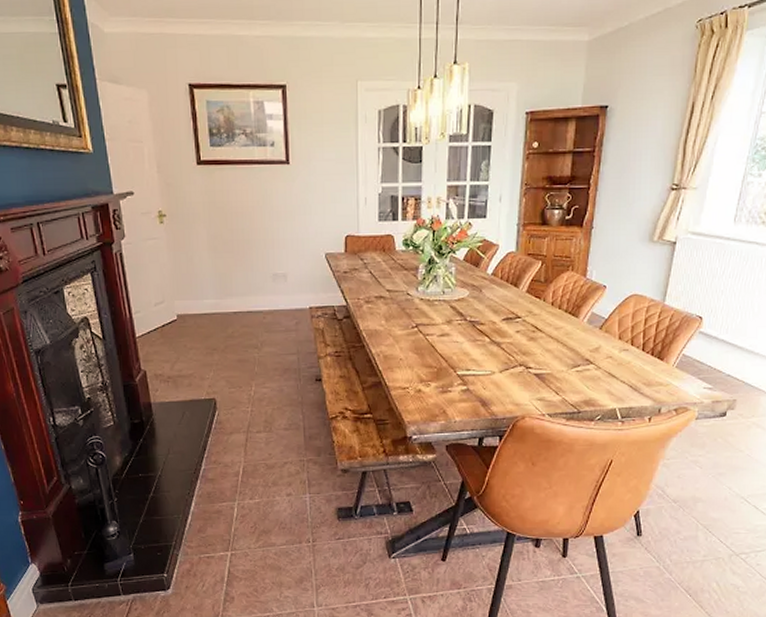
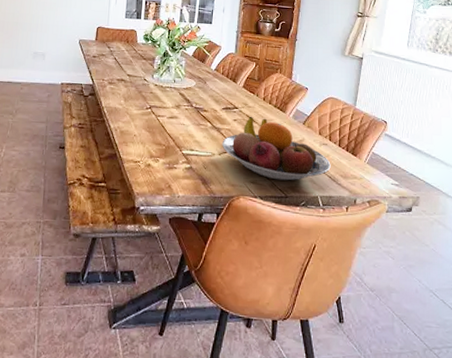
fruit bowl: none [503,325,632,395] -> present [222,116,331,181]

